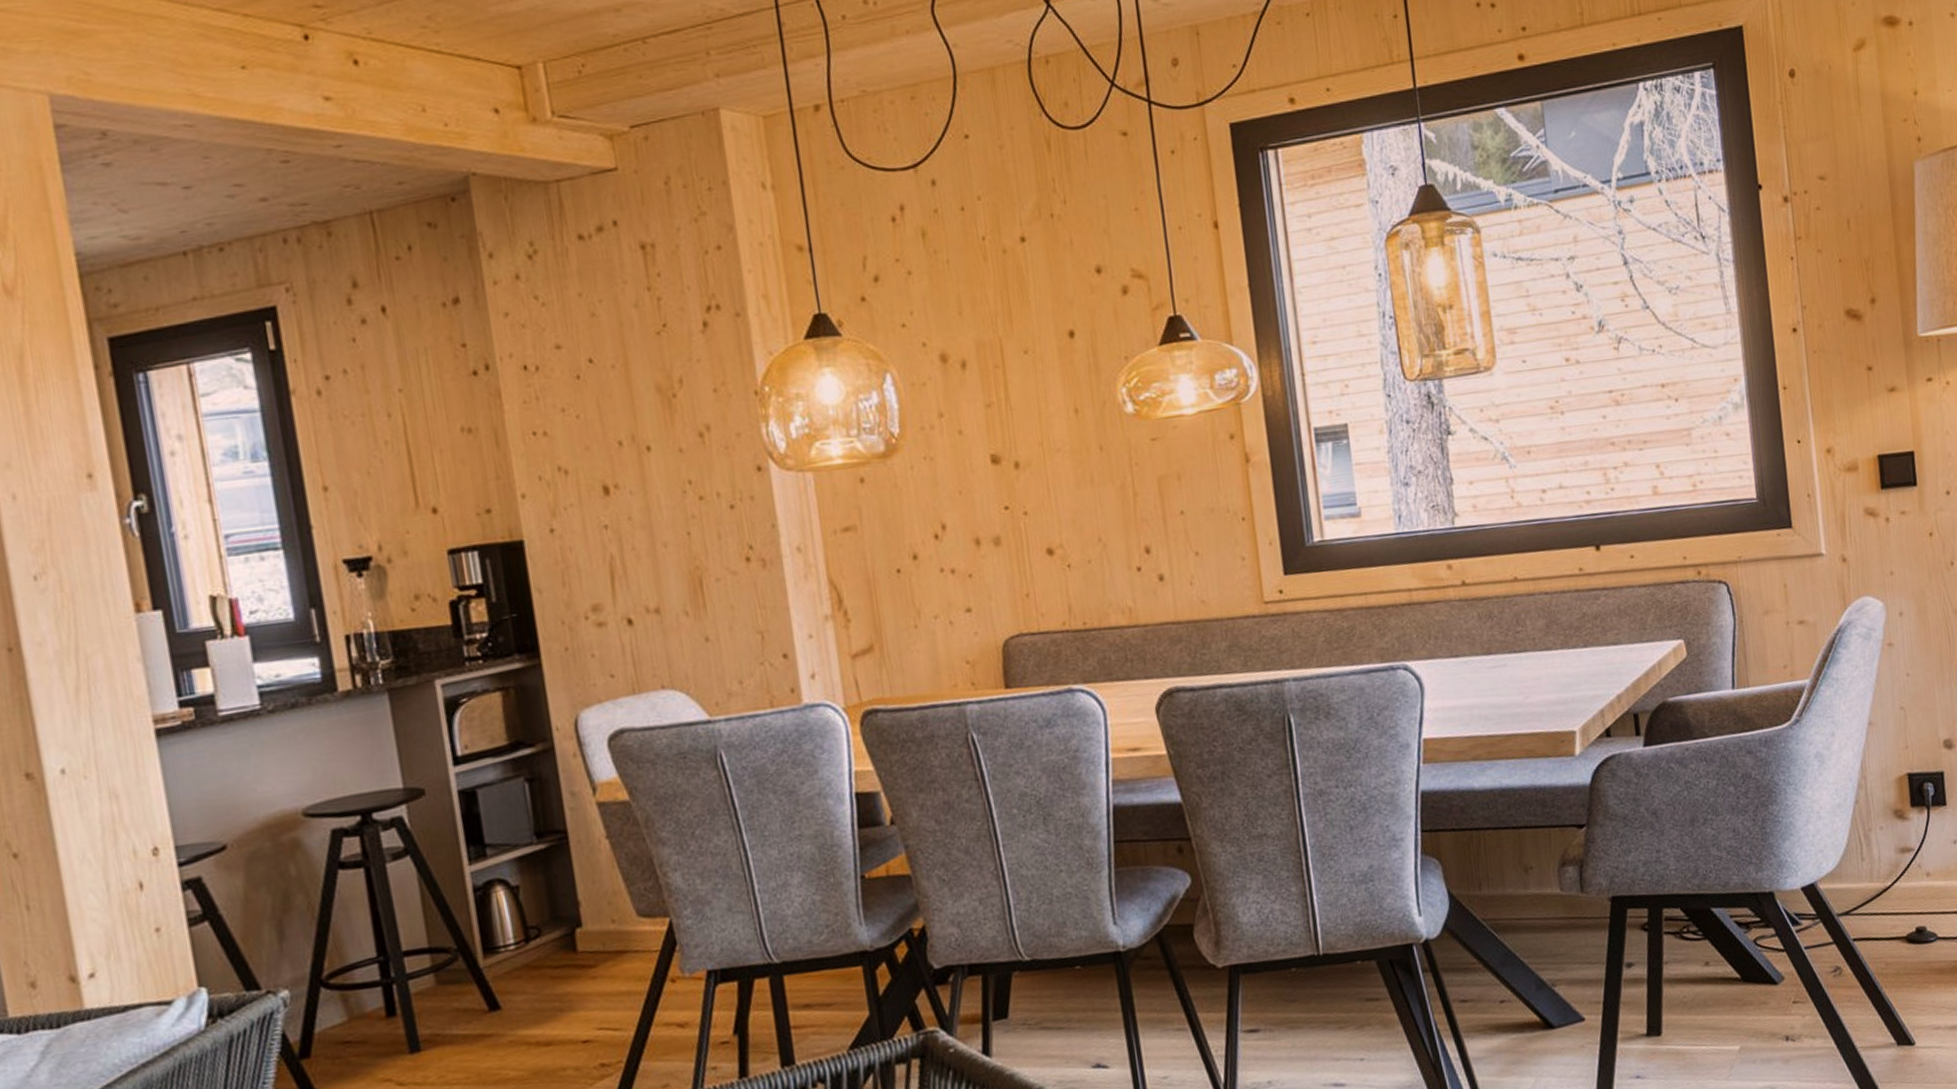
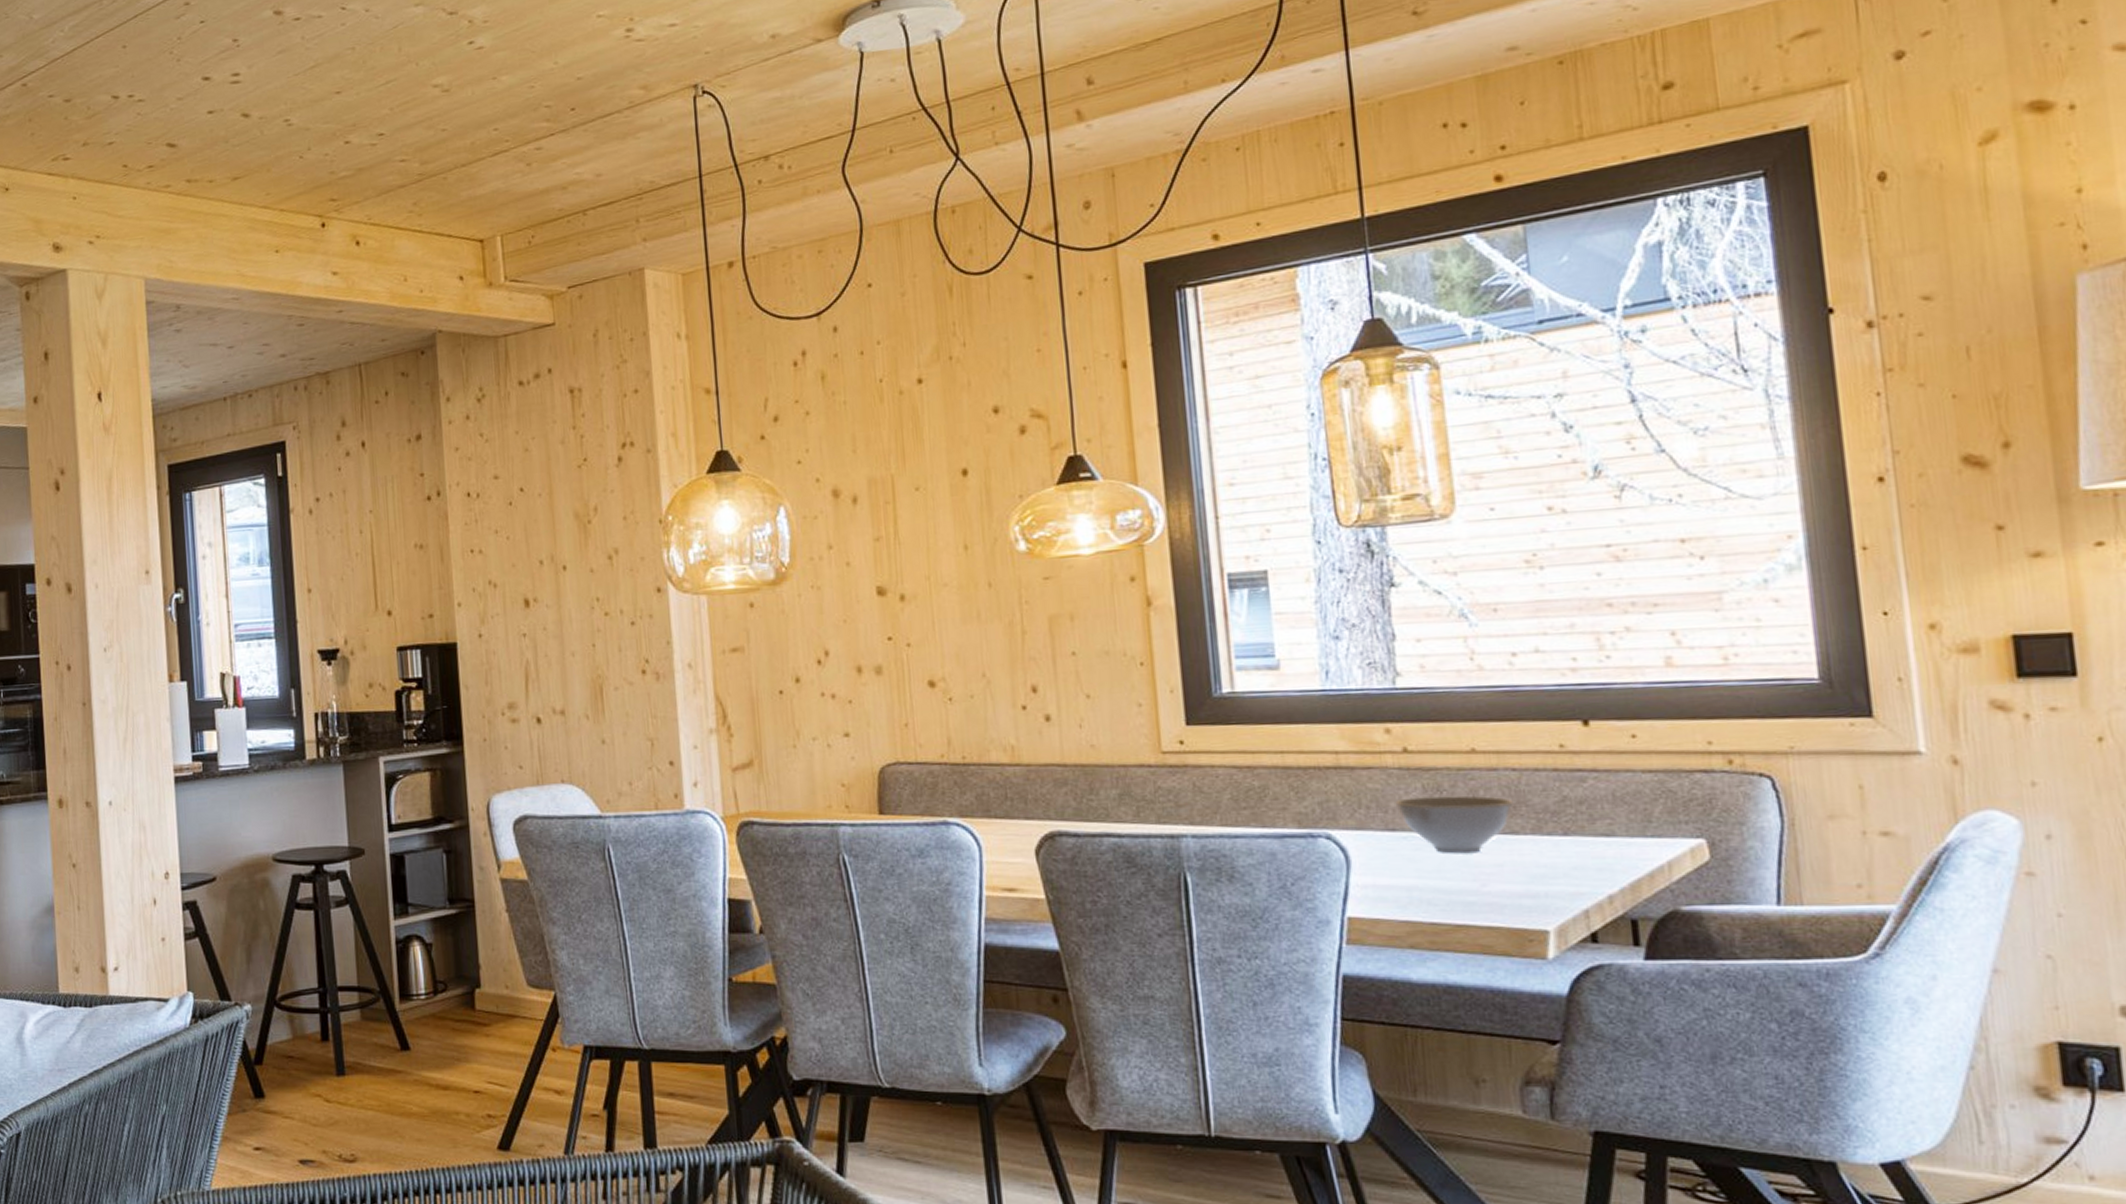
bowl: none [1457,619,1547,673] -> present [1395,795,1514,854]

